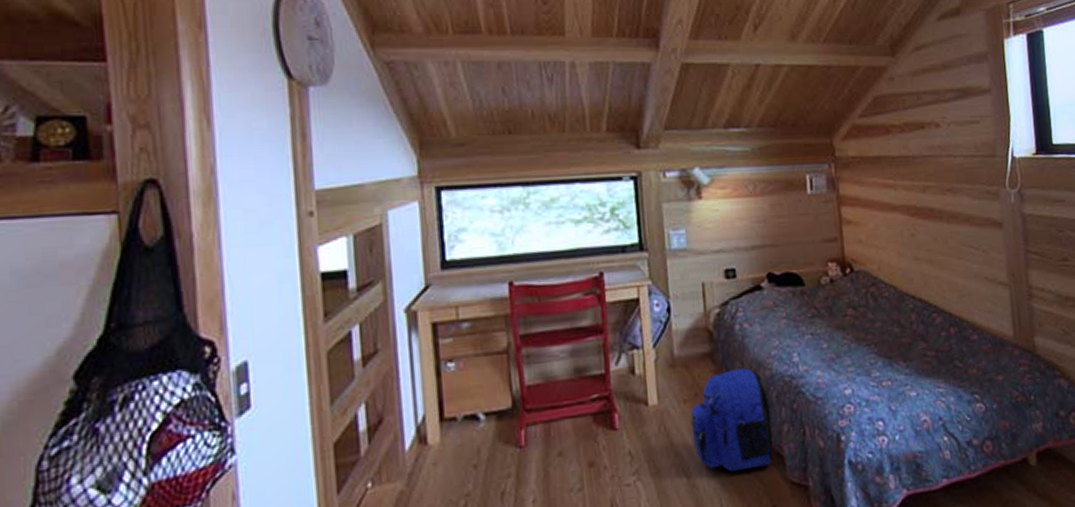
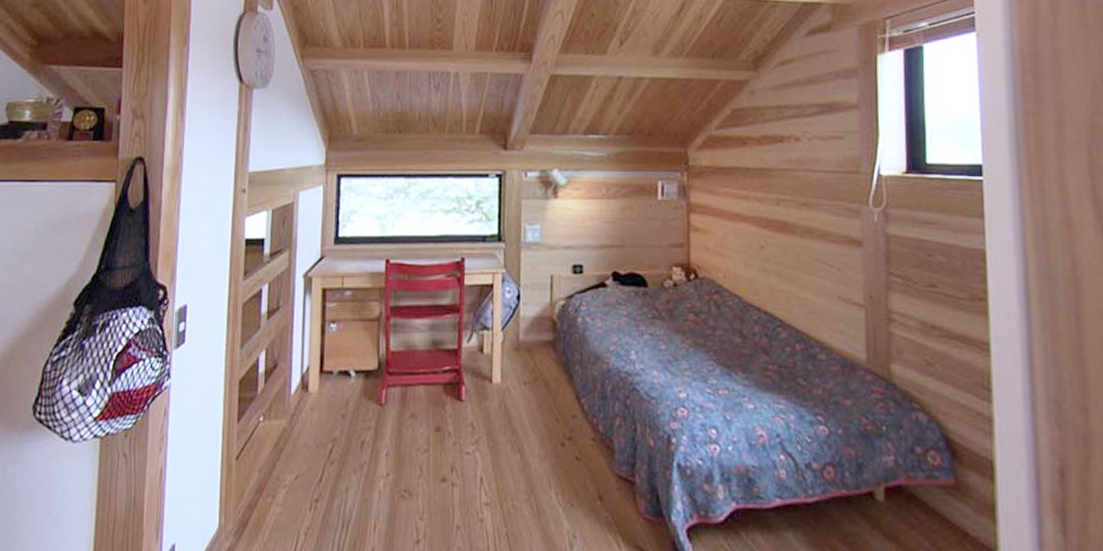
backpack: present [691,368,774,472] -> none [529,359,605,457]

